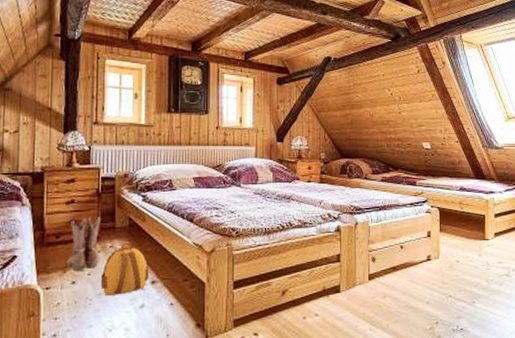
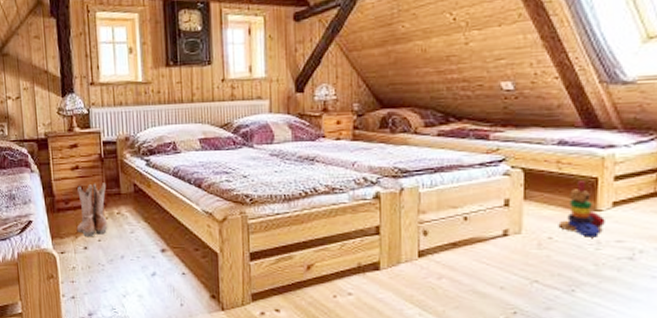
backpack: present [100,242,149,295] -> none [110,208,158,262]
stacking toy: none [462,217,491,260] -> present [558,181,605,237]

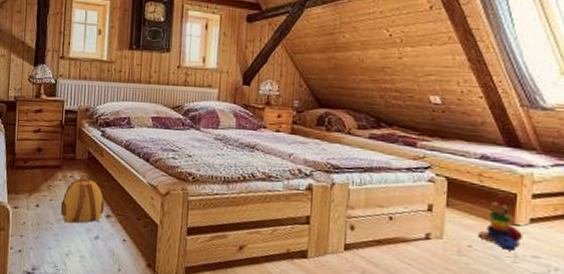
boots: present [76,183,108,238] -> none [31,146,64,196]
backpack: none [110,208,158,262] -> present [60,173,104,224]

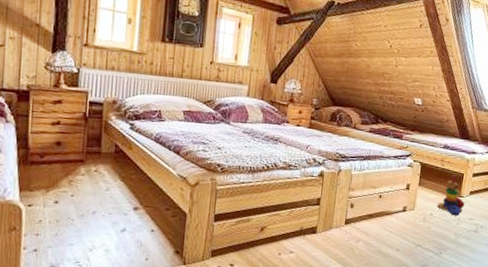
backpack: present [60,173,104,224] -> none [83,167,132,218]

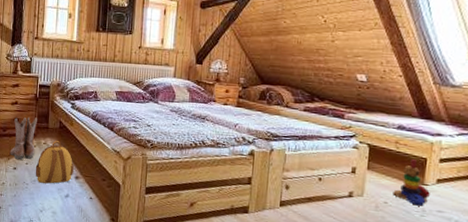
boots: none [49,140,87,192] -> present [9,117,38,160]
backpack: none [83,167,132,218] -> present [35,141,74,184]

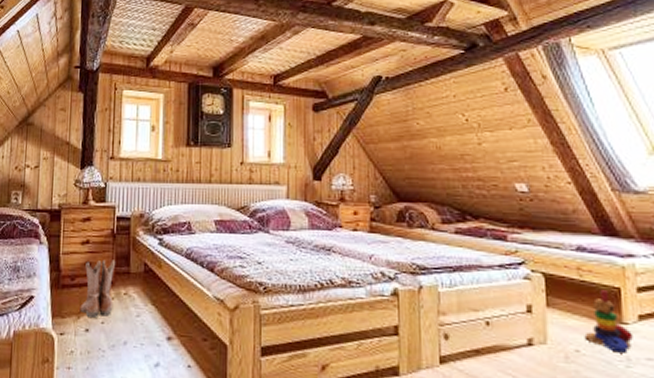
backpack: present [35,141,74,184] -> none [114,289,165,349]

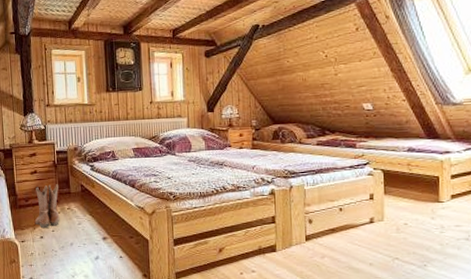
stacking toy: present [584,290,633,353] -> none [411,179,446,223]

